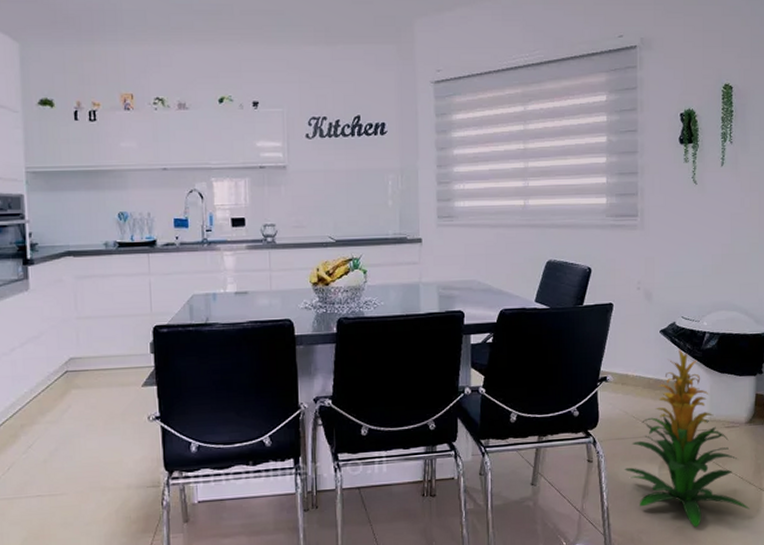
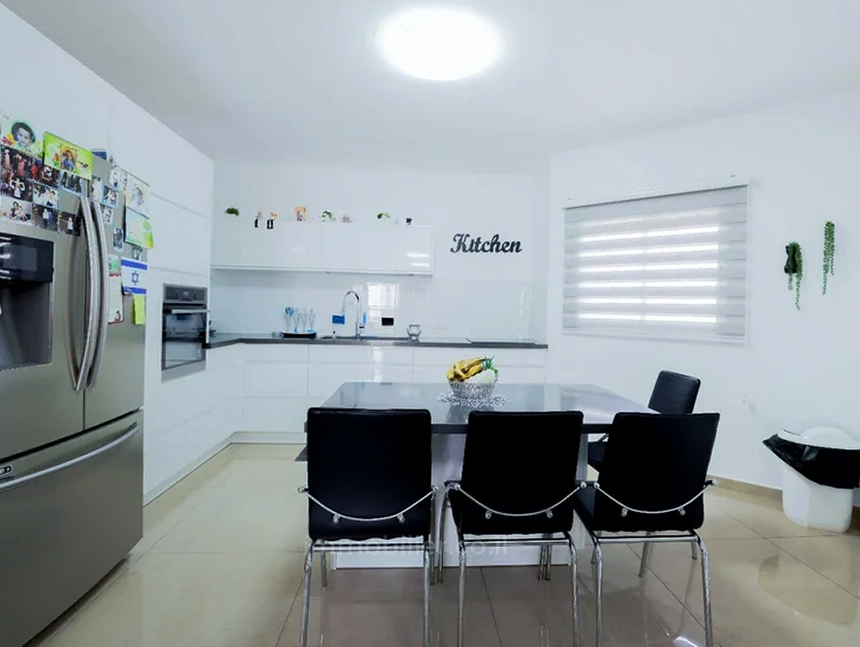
indoor plant: present [624,349,750,528] -> none [726,459,846,629]

